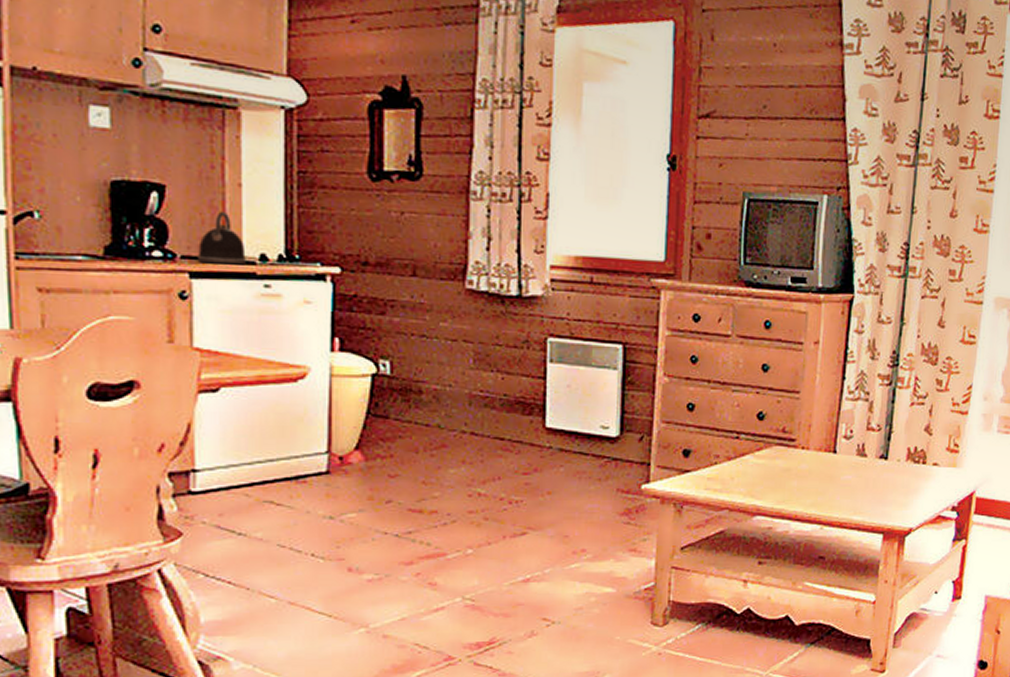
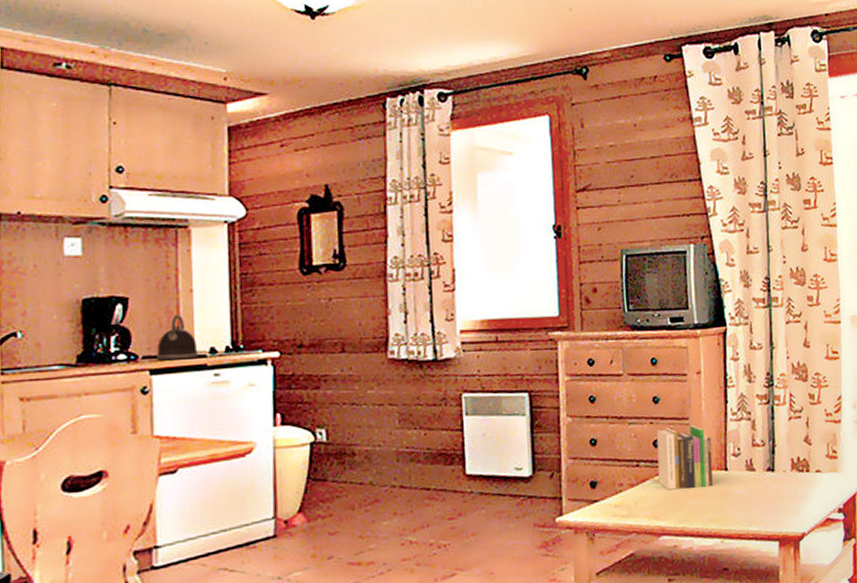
books: none [759,399,822,469] -> present [656,425,713,490]

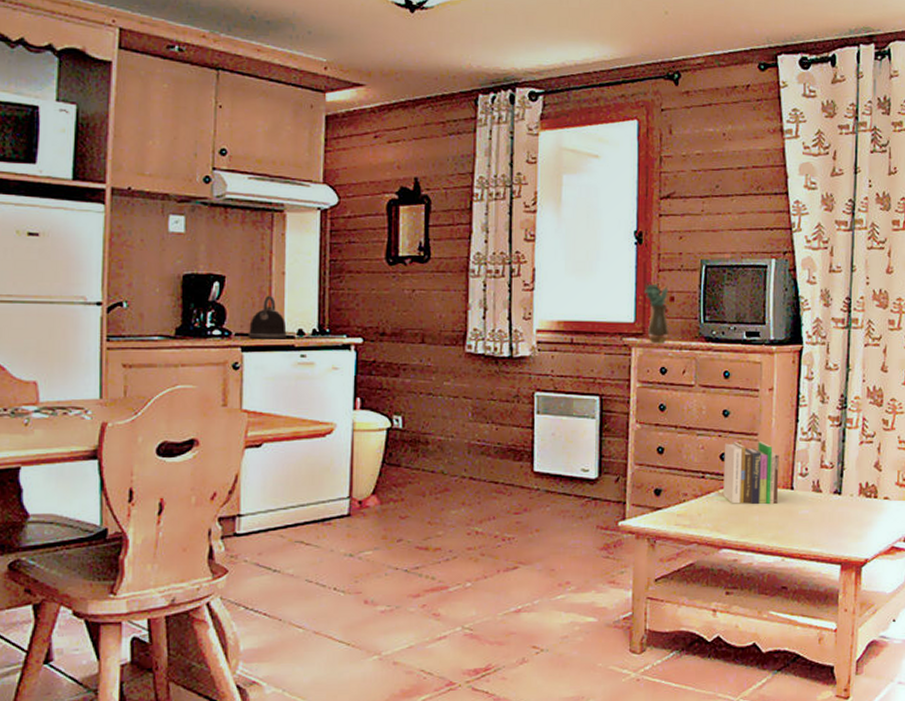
vase: none [565,272,594,336] -> present [643,279,669,344]

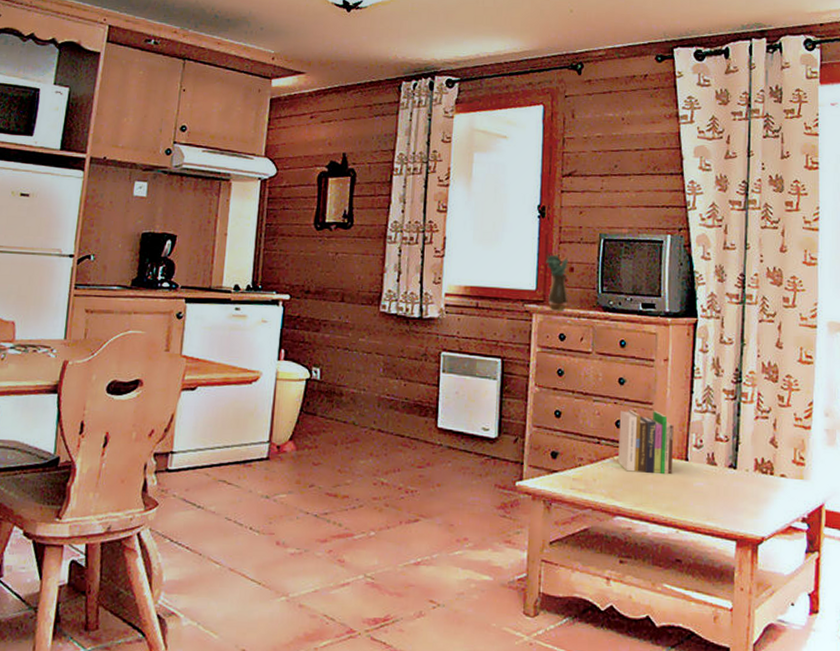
kettle: present [248,295,287,339] -> none [192,253,225,293]

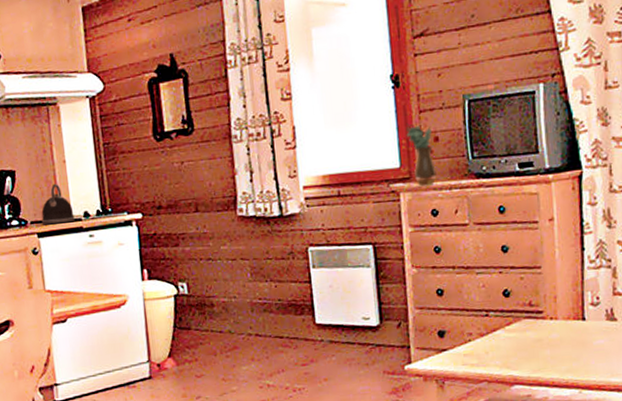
kettle: none [192,253,225,293] -> present [41,183,75,226]
books: present [618,409,674,475] -> none [506,274,569,340]

